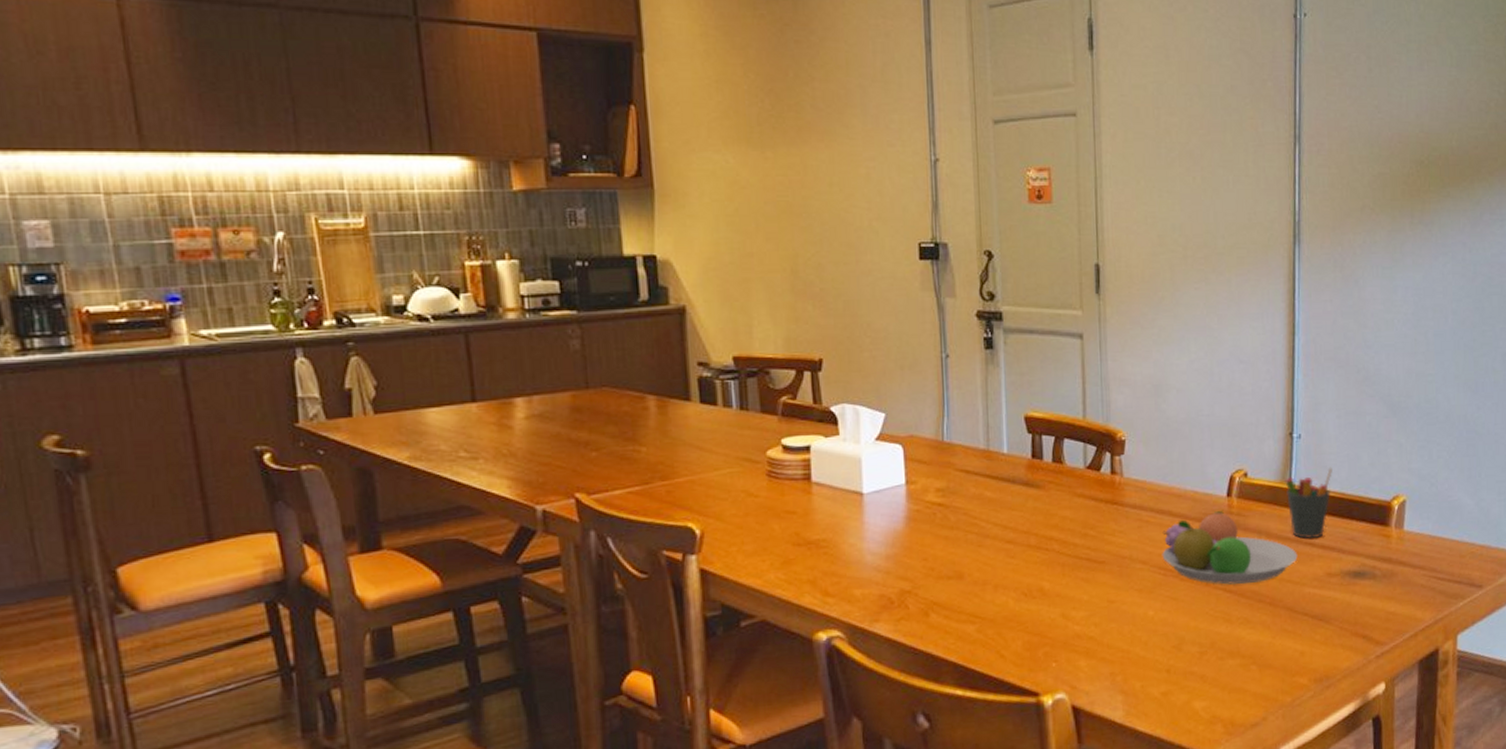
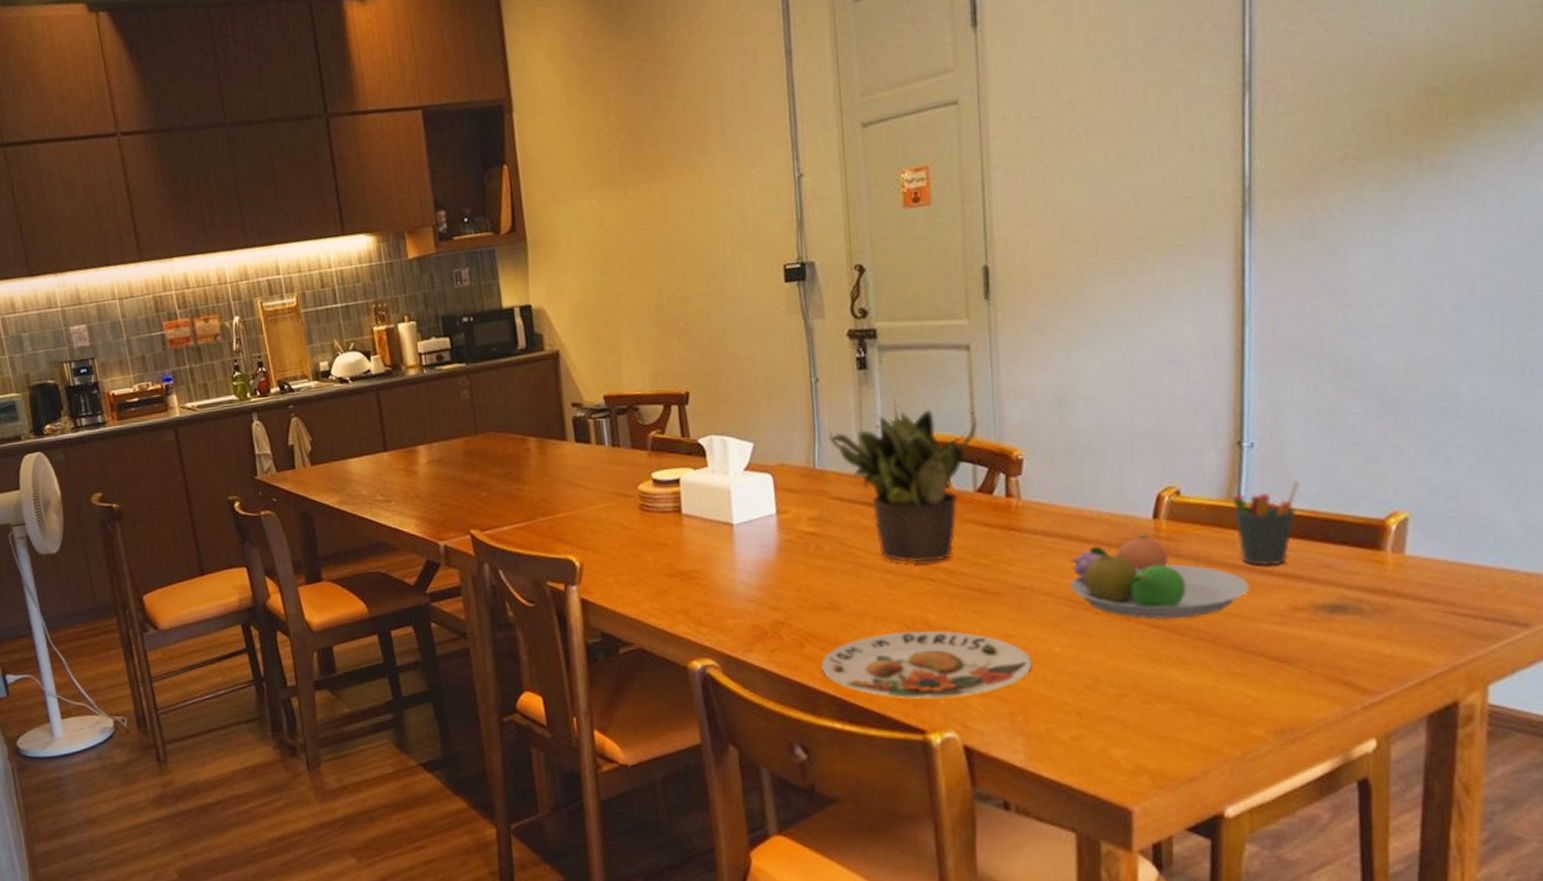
plate: none [945,597,1130,663] -> present [821,631,1032,699]
potted plant: none [956,378,1089,534] -> present [827,398,979,563]

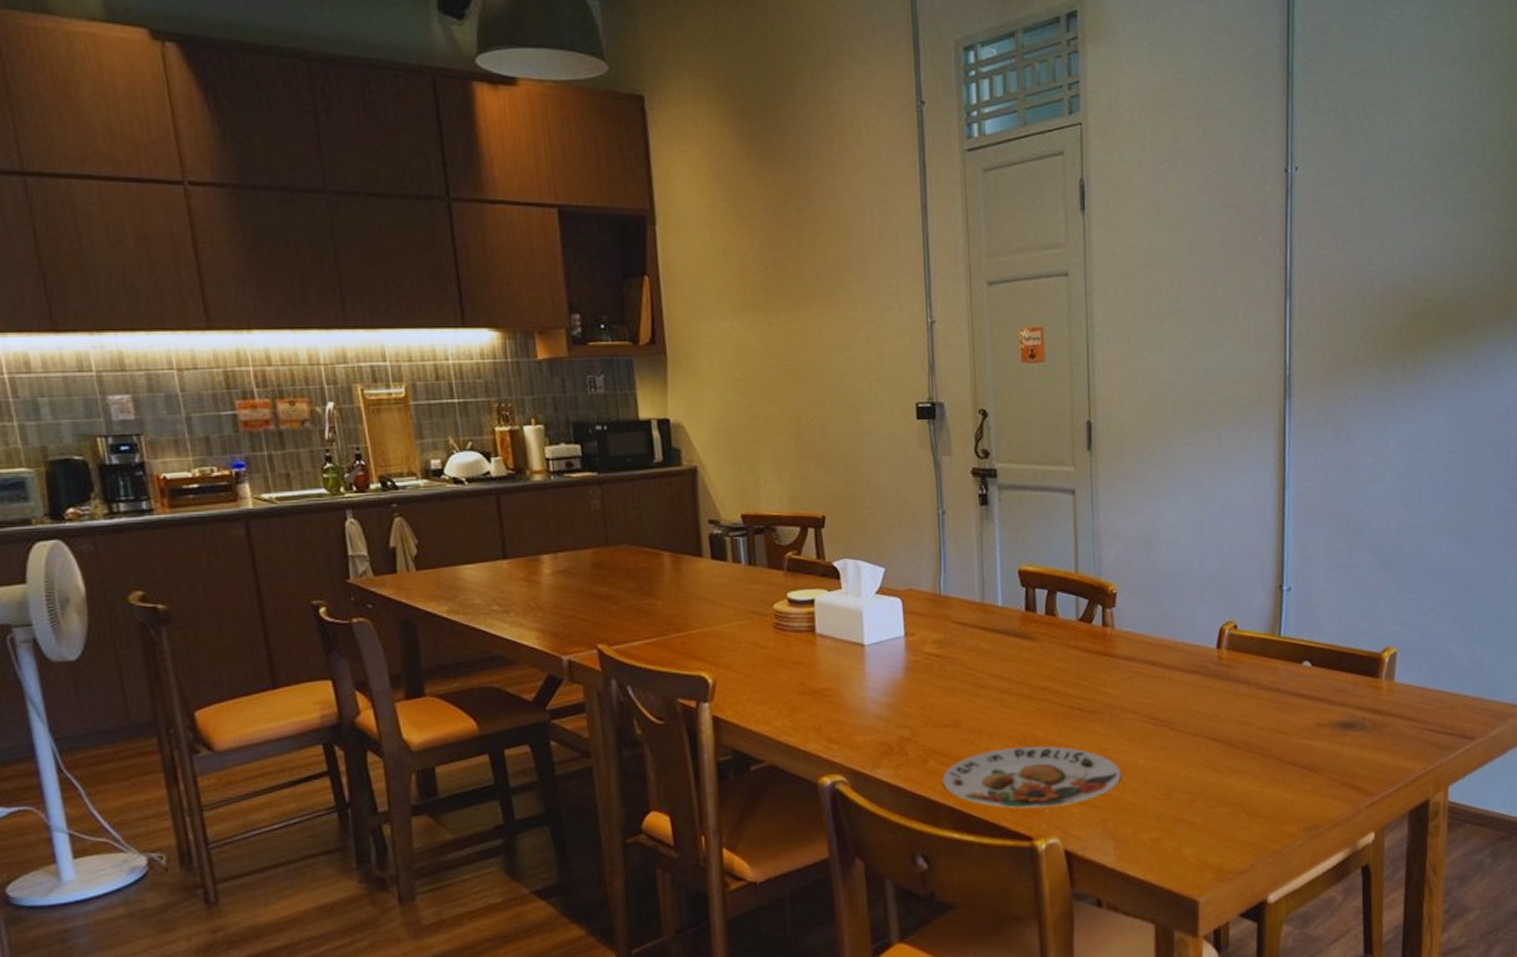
potted plant: present [827,398,979,563] -> none [952,533,1081,684]
fruit bowl: present [1070,535,1250,619] -> none [1152,662,1287,735]
pen holder: present [1231,480,1299,567] -> none [1274,619,1322,691]

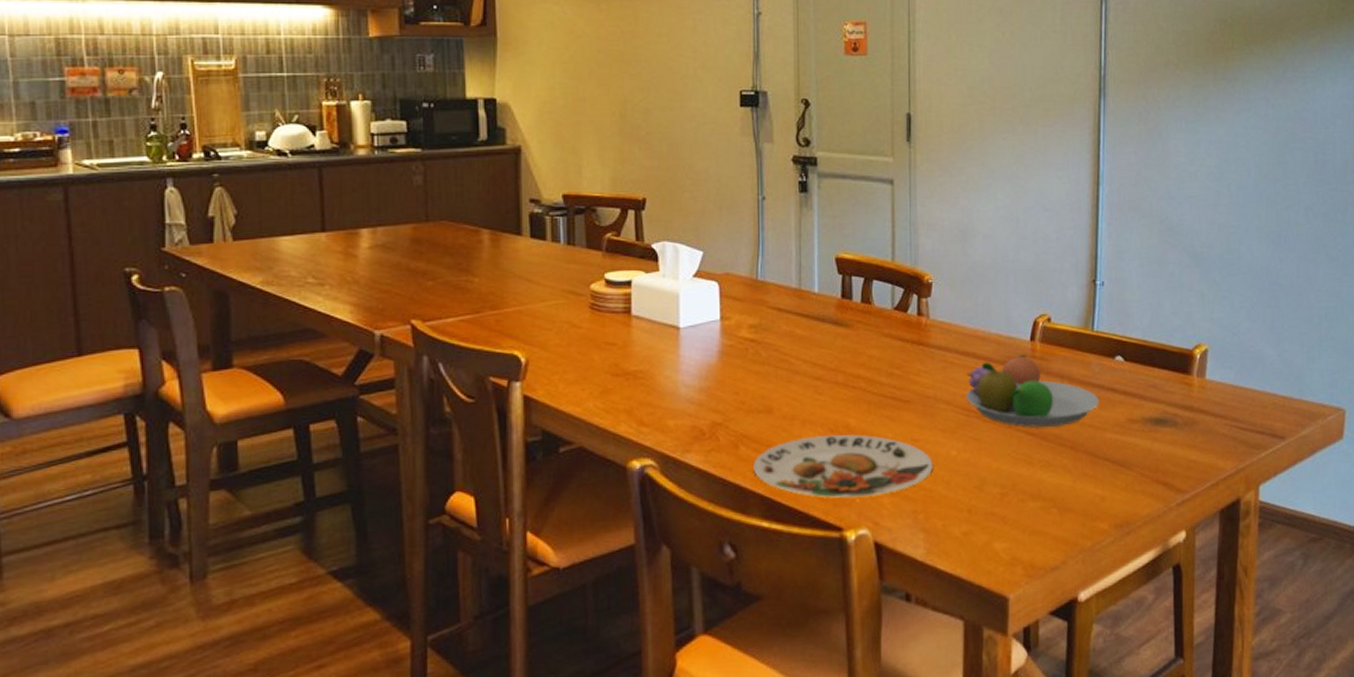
fruit bowl: none [1152,662,1287,735] -> present [965,355,1099,427]

